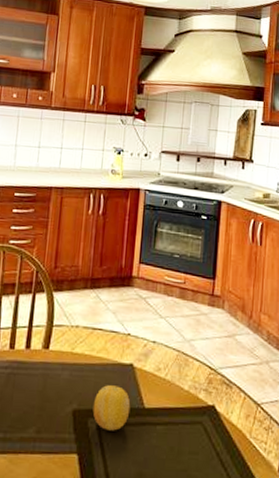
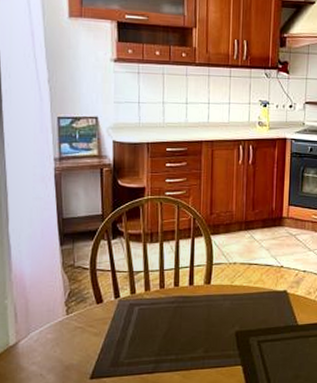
fruit: present [92,385,131,431] -> none [253,309,286,345]

